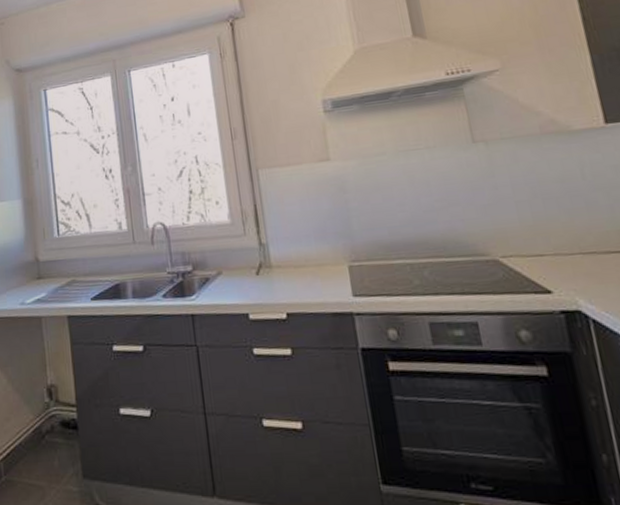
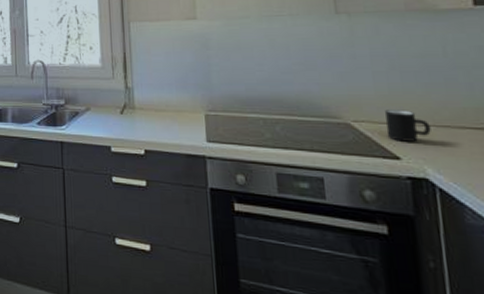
mug: none [532,239,579,274] -> present [385,109,431,142]

